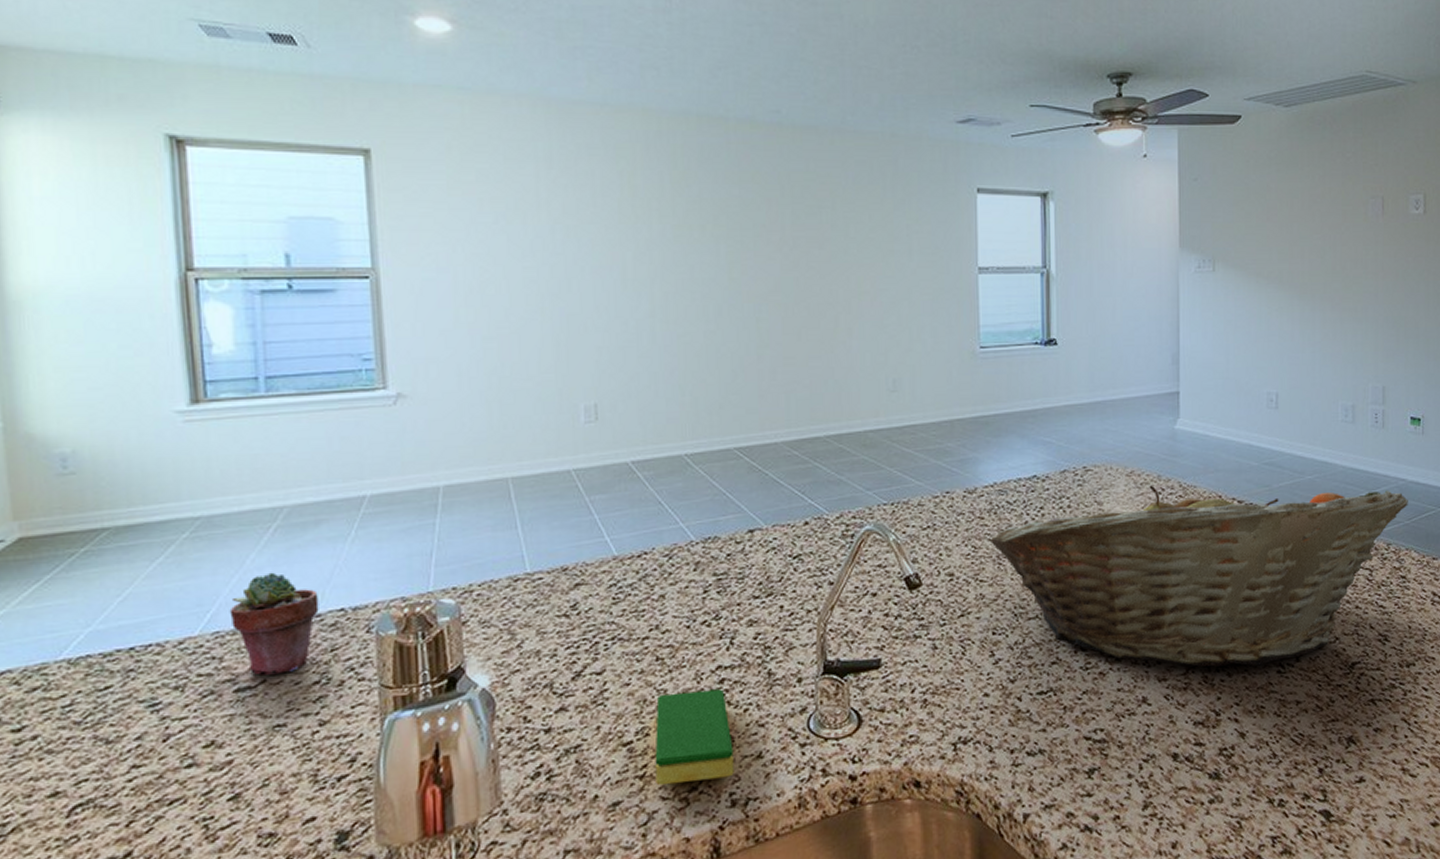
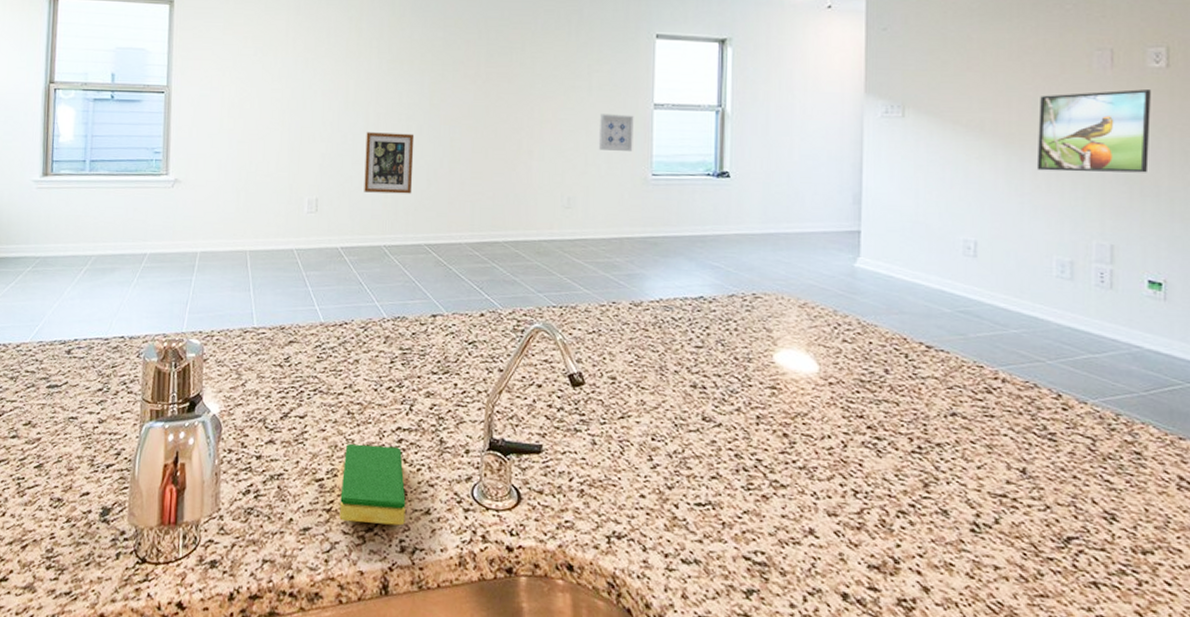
potted succulent: present [229,572,319,675] -> none [50,302,108,379]
wall art: none [652,316,715,391] -> present [364,132,415,194]
wall art: none [922,281,959,324] -> present [598,114,634,152]
fruit basket: present [991,485,1408,667] -> none [654,318,1145,521]
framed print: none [1325,236,1412,319] -> present [1036,89,1151,173]

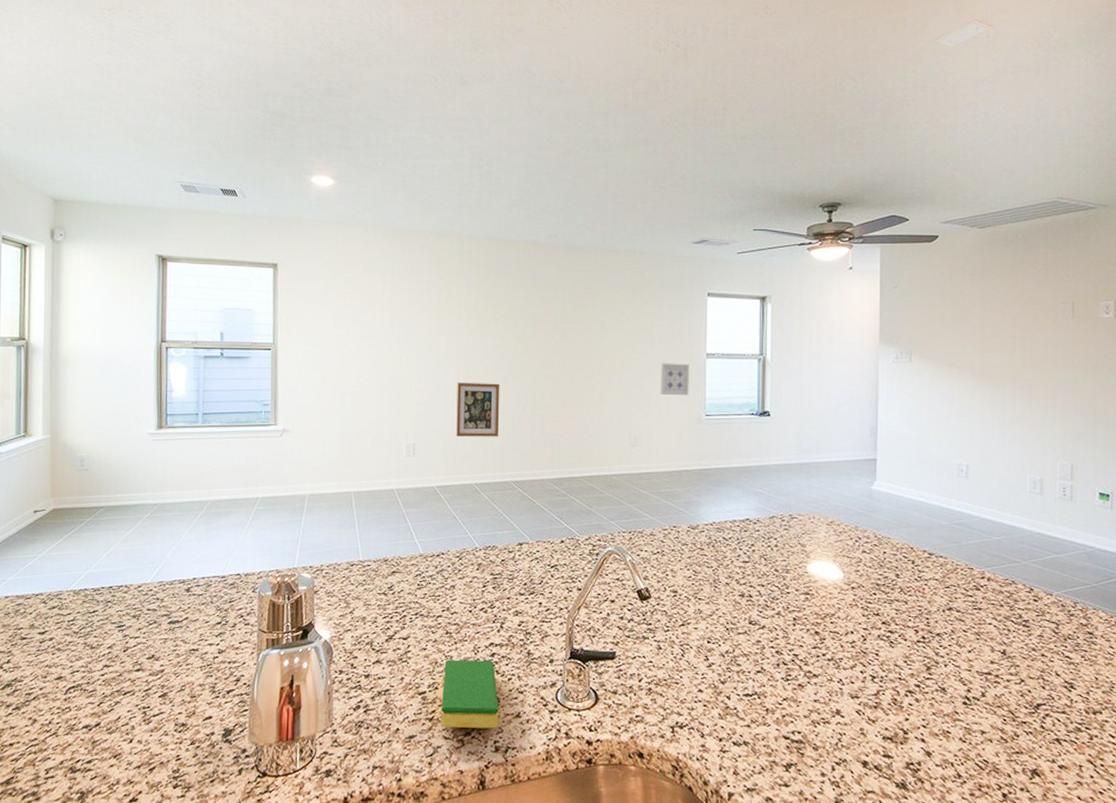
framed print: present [1036,89,1151,173] -> none [1015,336,1102,405]

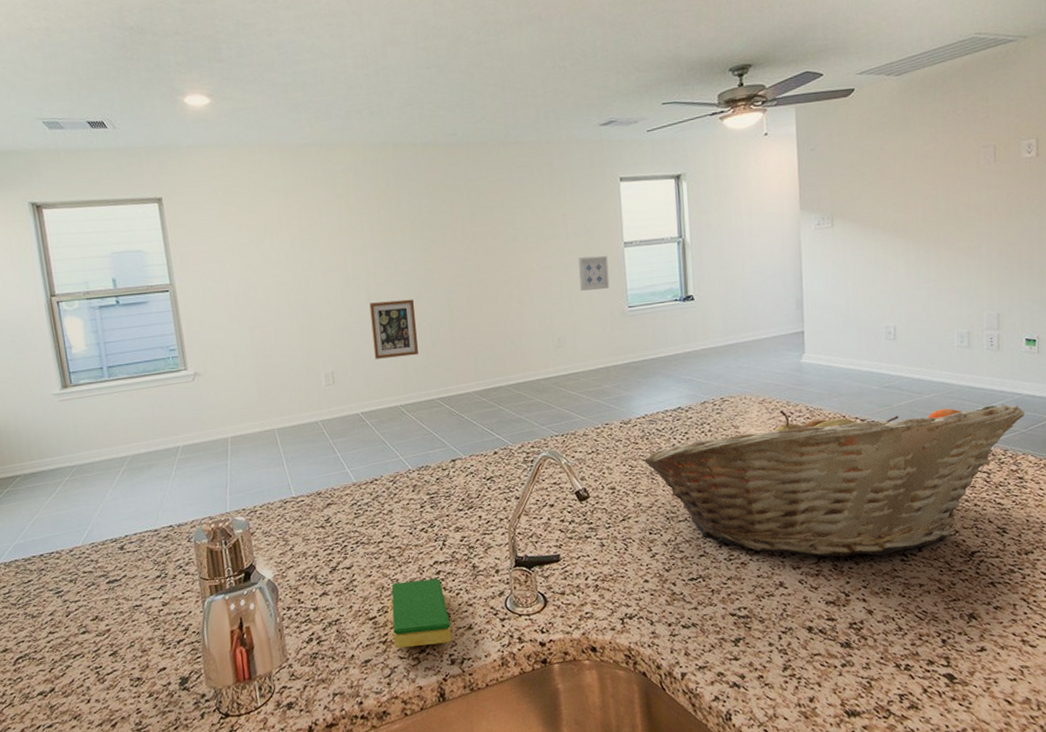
fruit basket: none [709,534,1096,696] -> present [644,403,1024,557]

